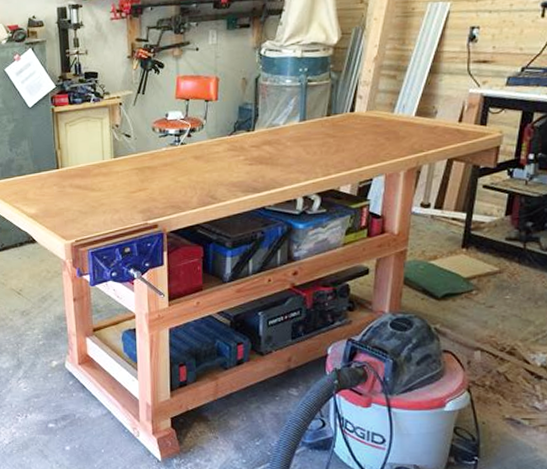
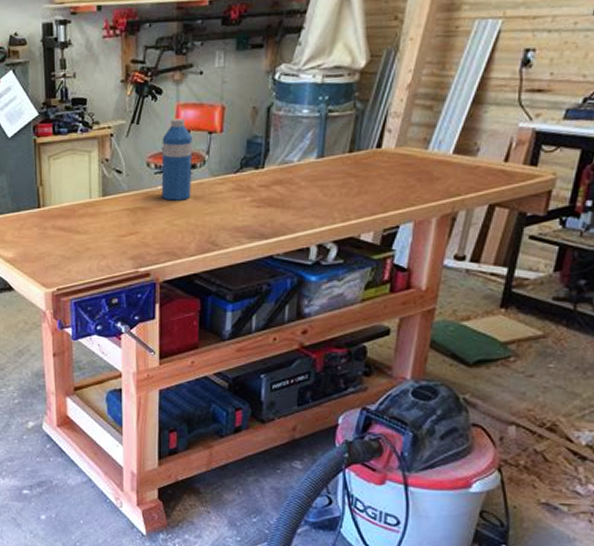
water bottle: none [165,88,192,161] -> present [161,118,192,201]

